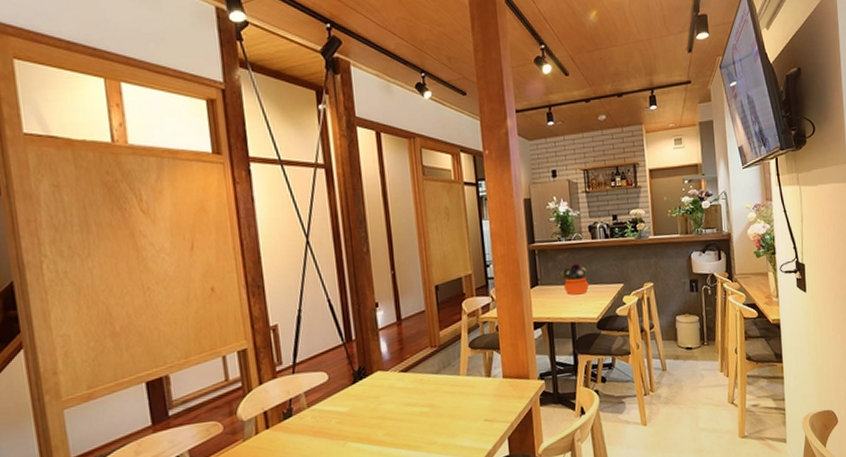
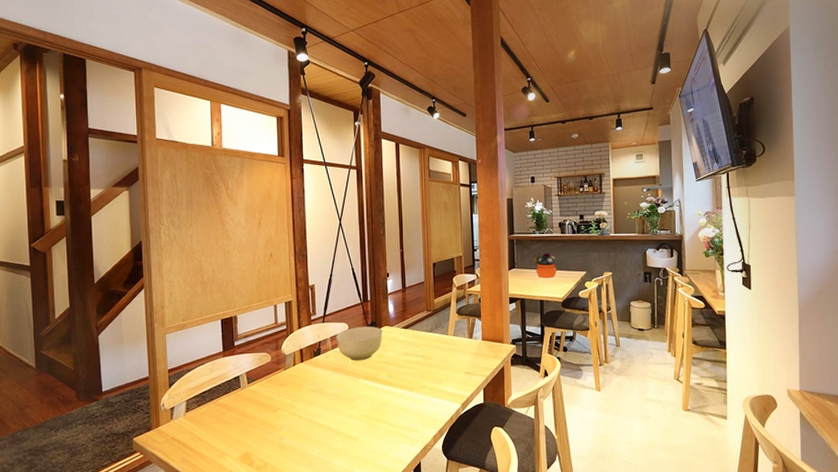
bowl: none [312,372,375,420] -> present [336,325,383,361]

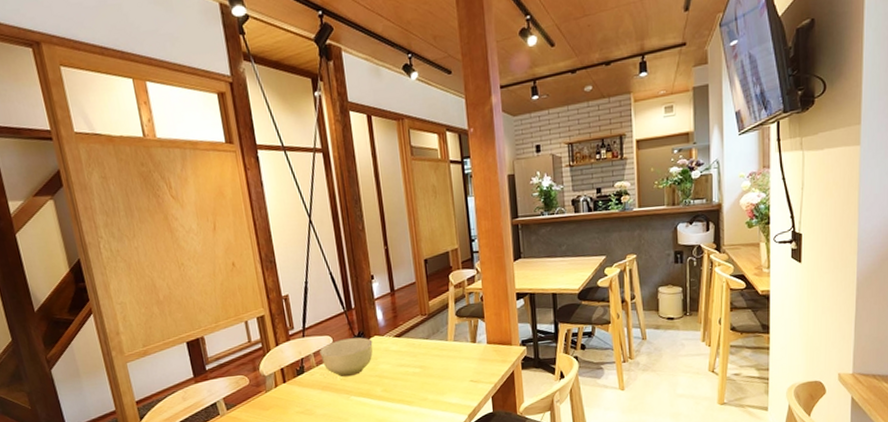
flower arrangement: present [534,252,557,278] -> none [543,236,571,268]

